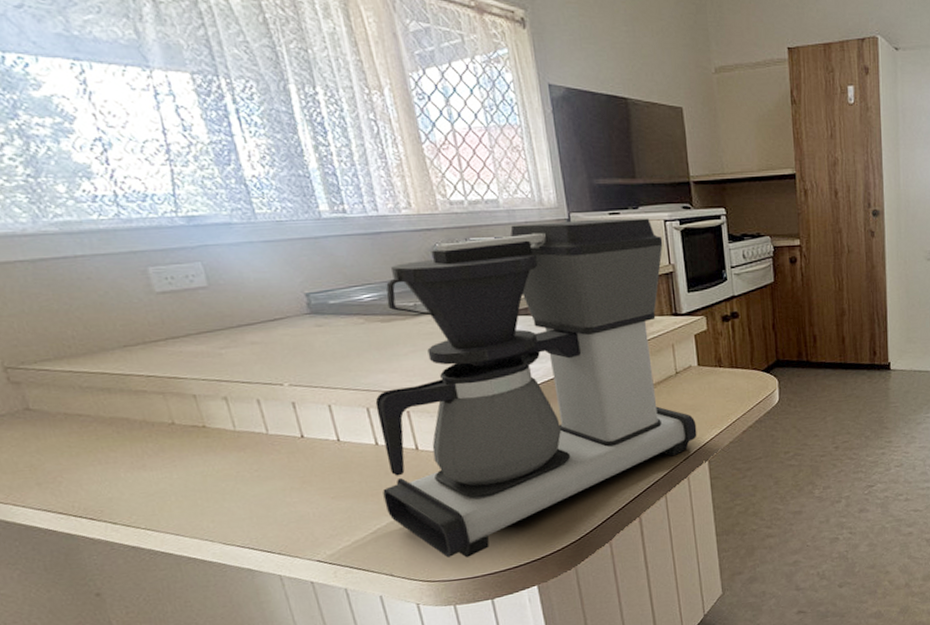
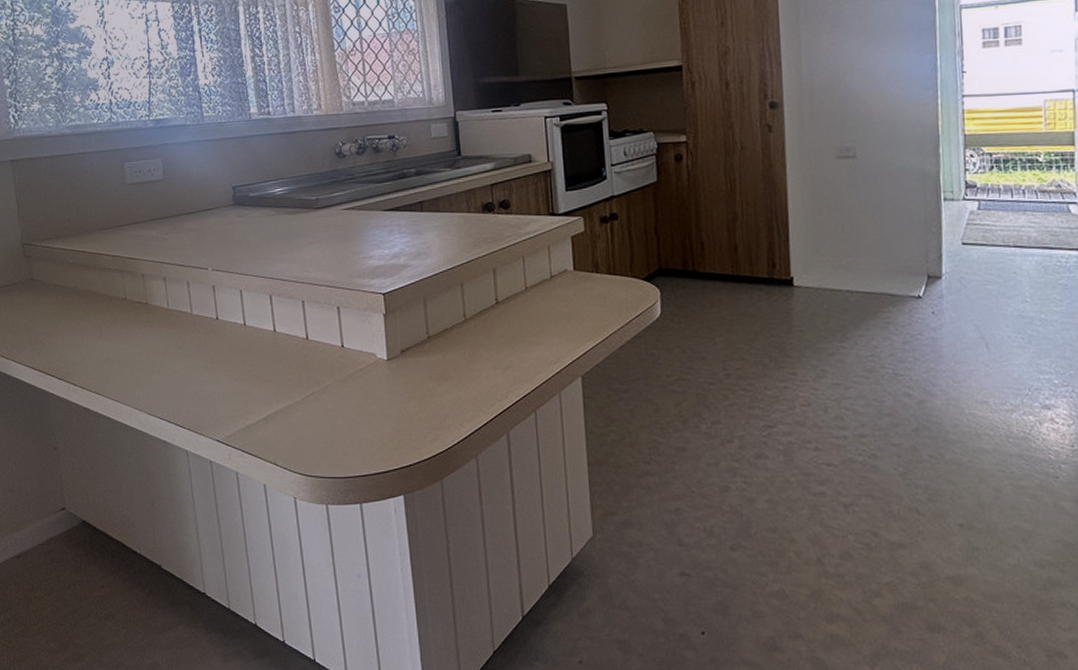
coffee maker: present [375,218,697,558] -> none [275,115,571,455]

